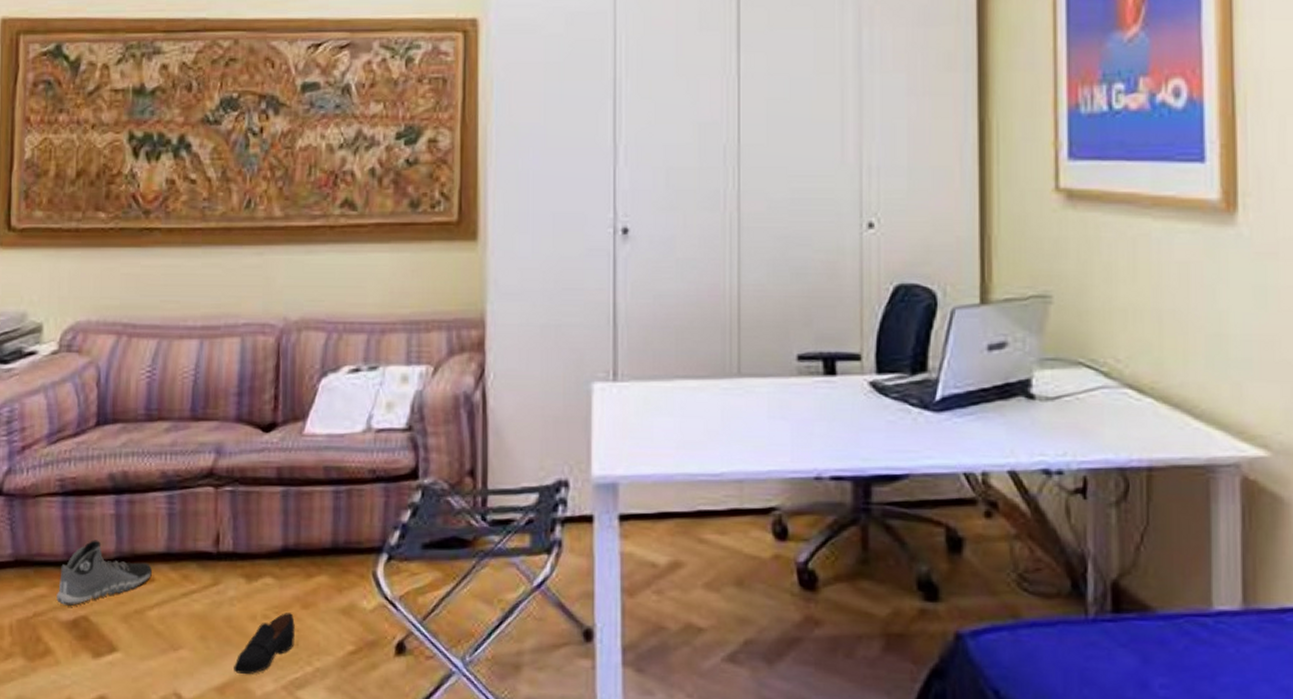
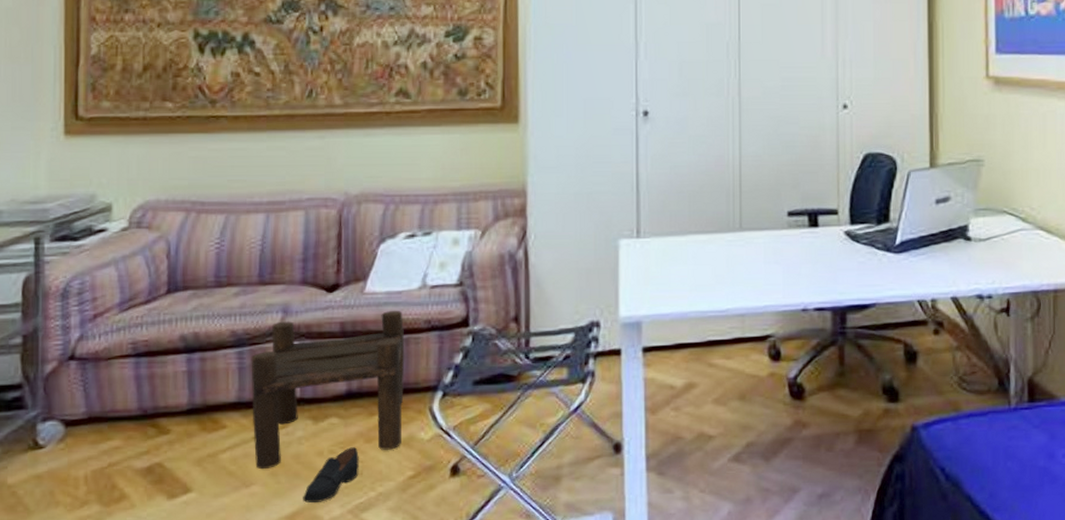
sneaker: present [56,540,152,606] -> none [131,394,224,455]
stool: none [181,455,347,632] -> present [251,310,405,470]

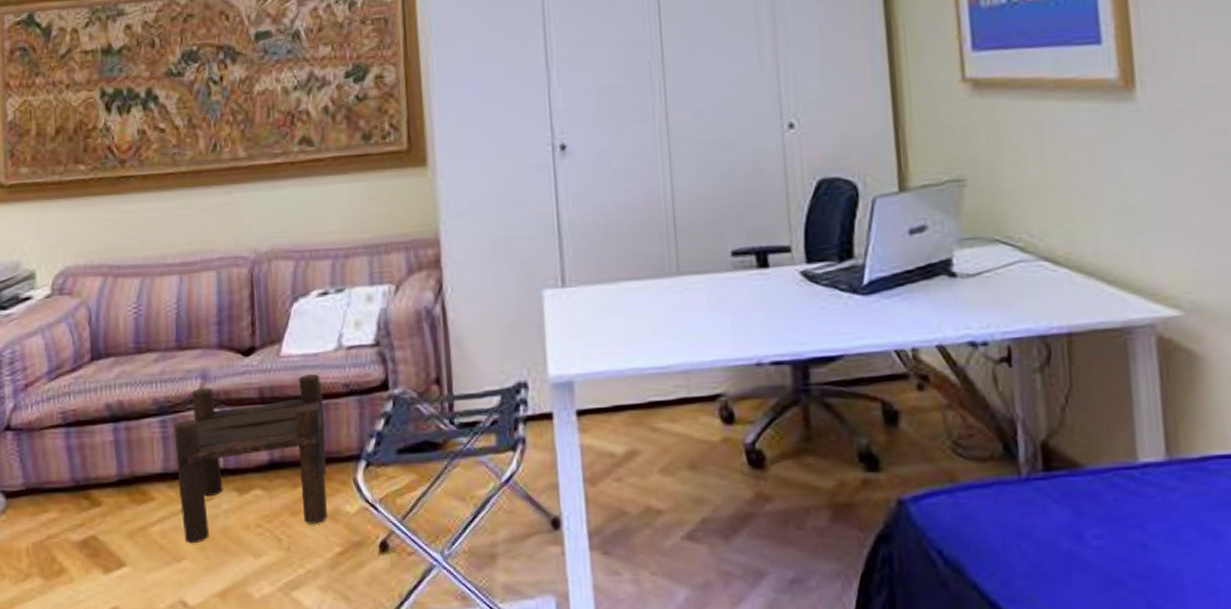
shoe: present [303,447,359,504] -> none [232,521,287,580]

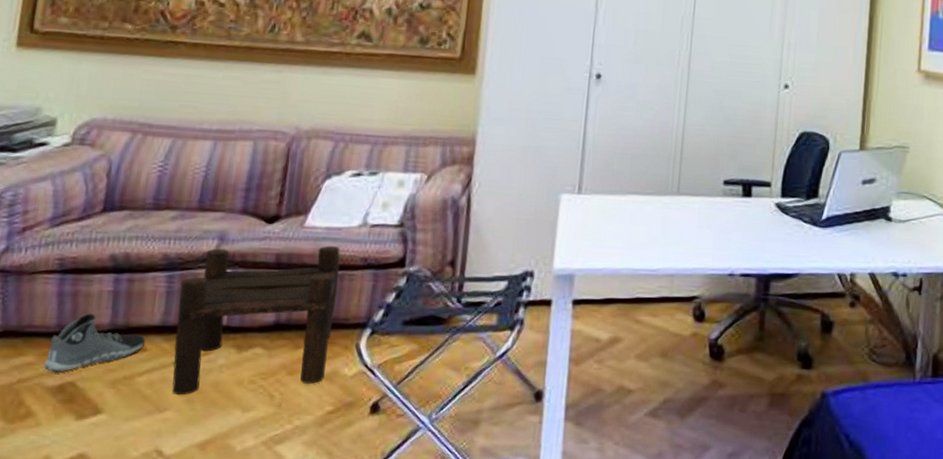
sneaker: none [66,465,152,527] -> present [44,313,145,373]

